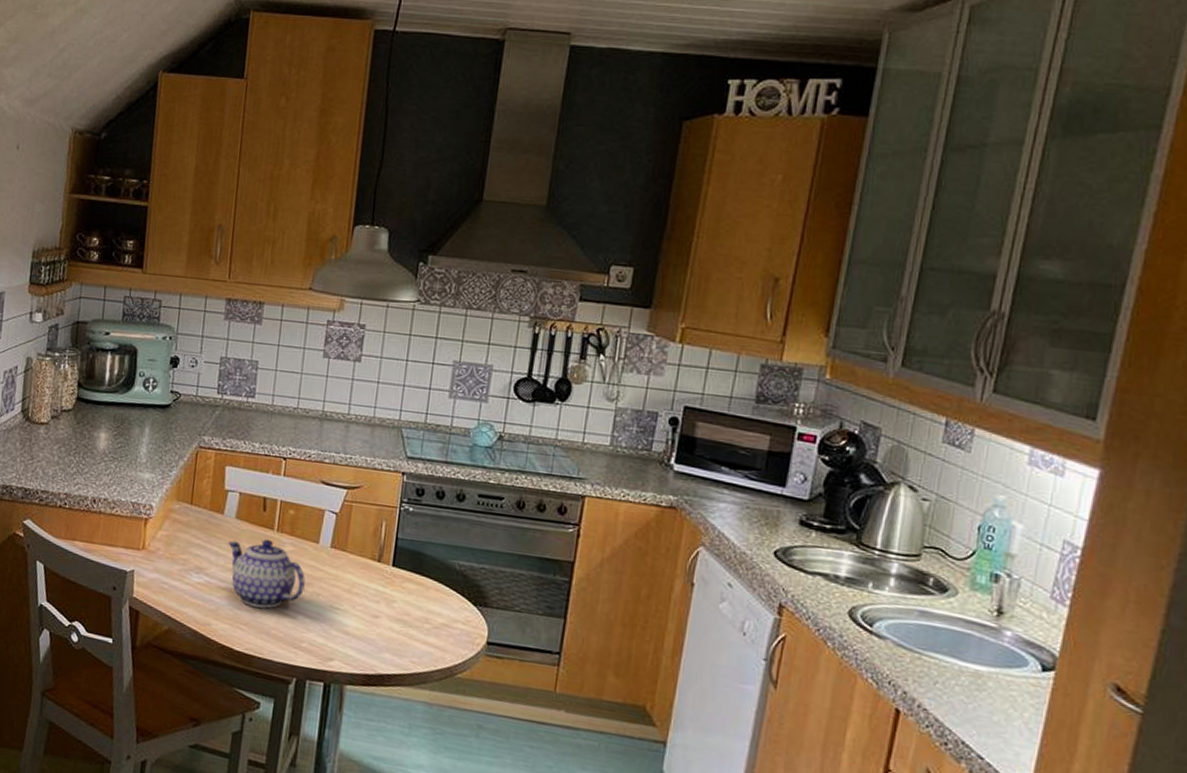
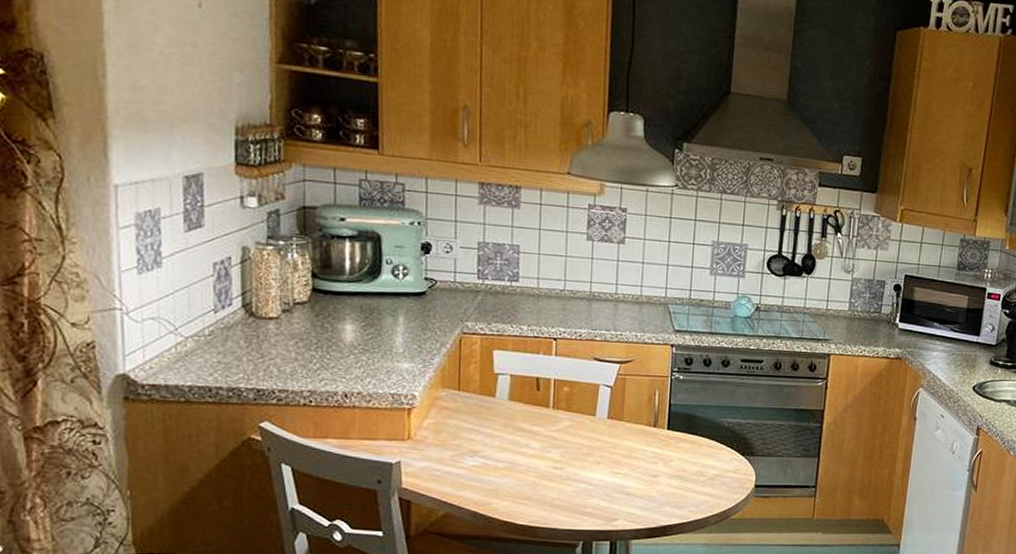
teapot: present [228,539,306,609] -> none [503,416,585,482]

